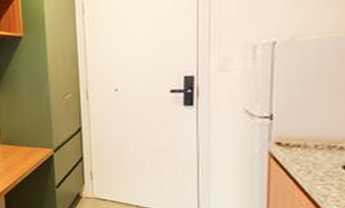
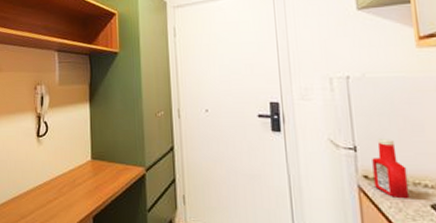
ketchup bottle: none [286,105,324,162] -> present [372,139,410,199]

